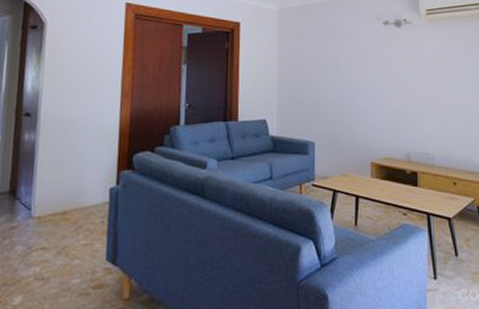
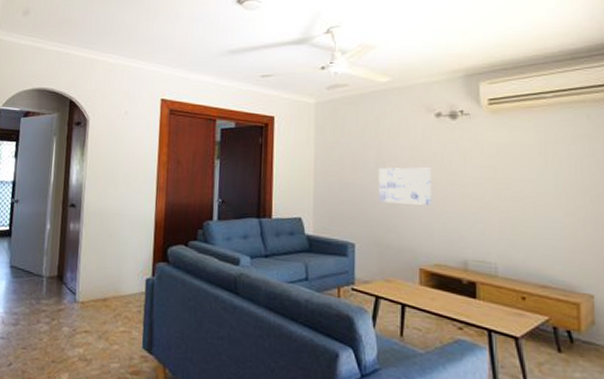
wall art: none [335,70,380,105] -> present [378,167,431,205]

